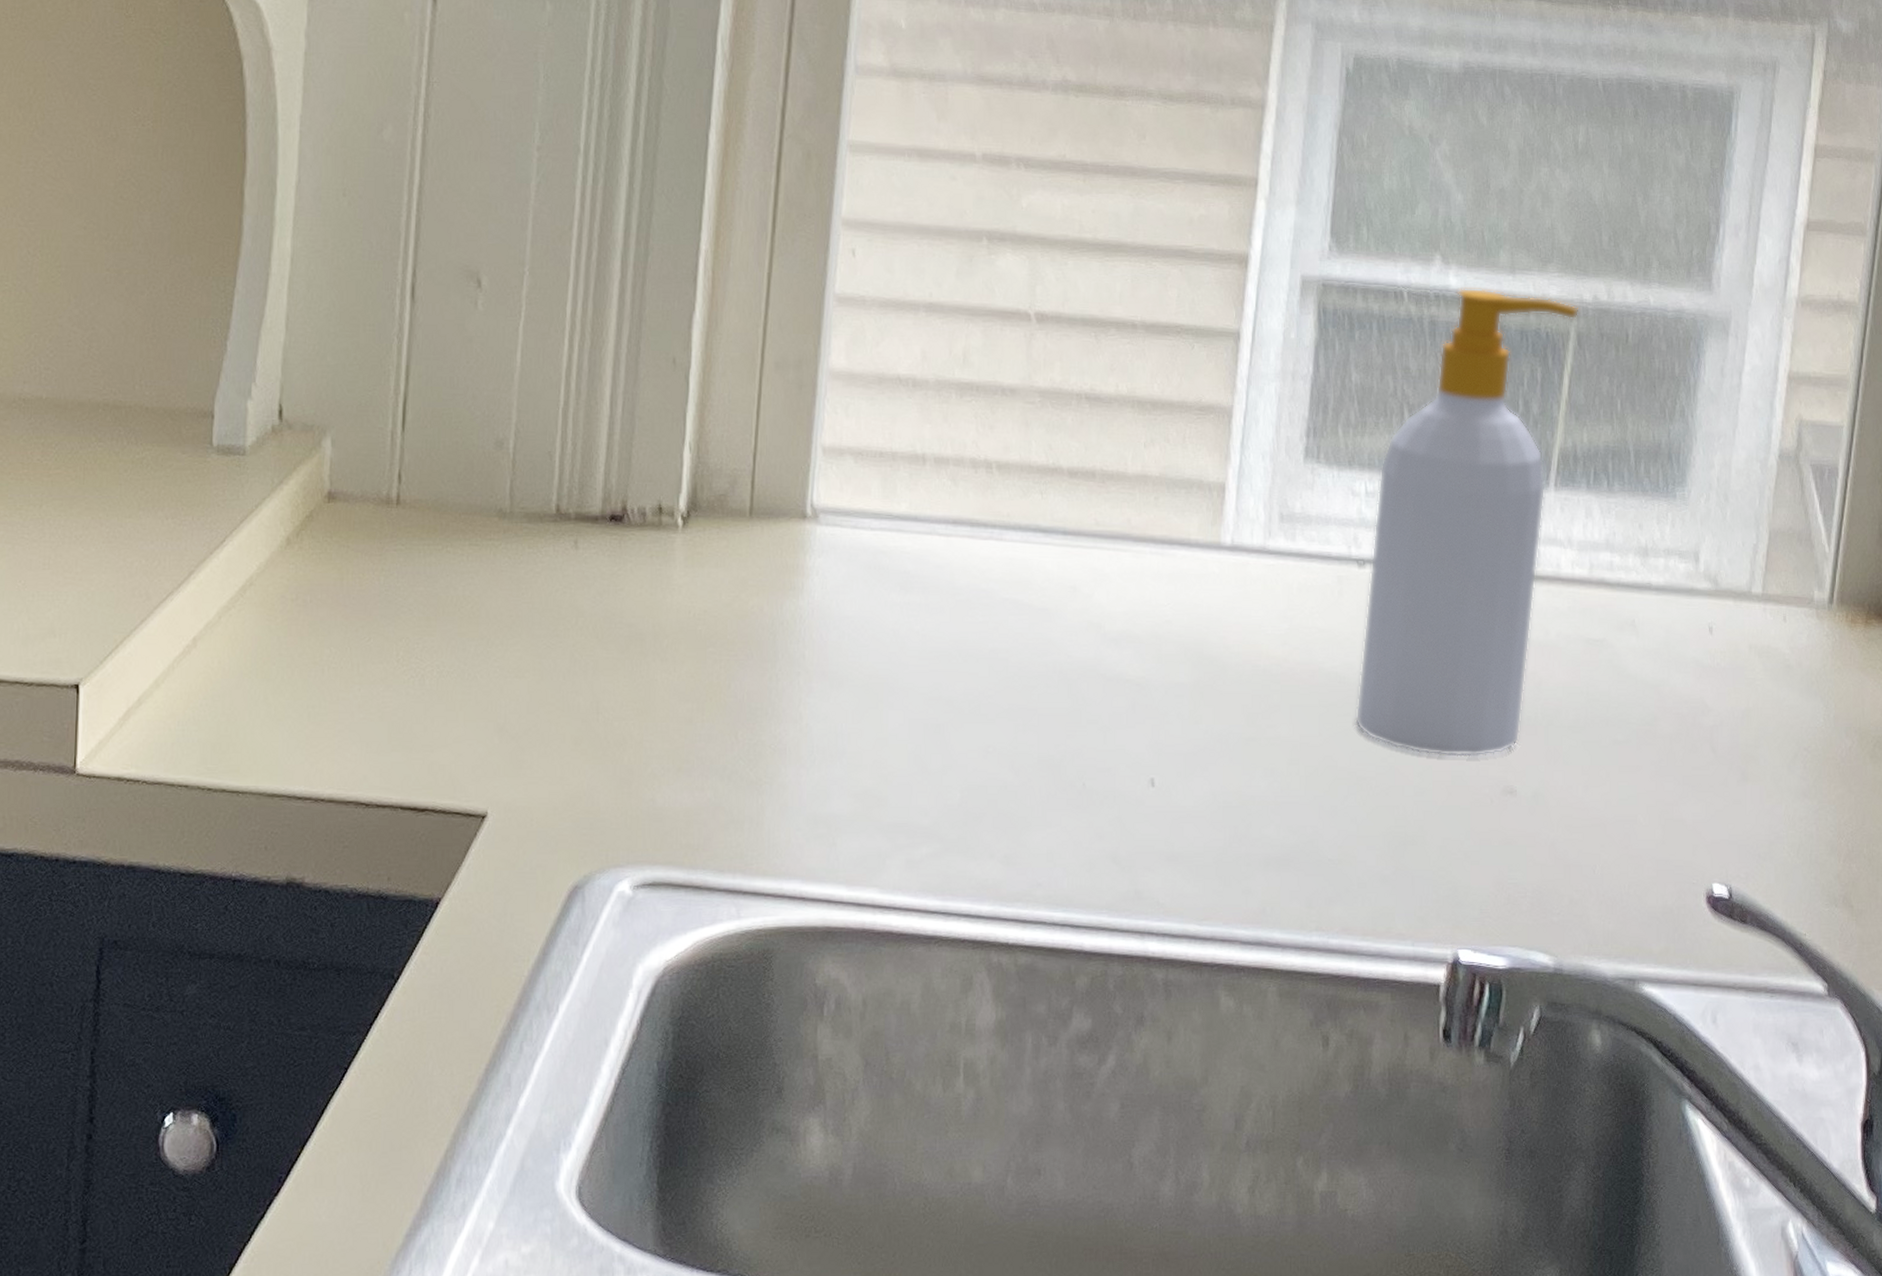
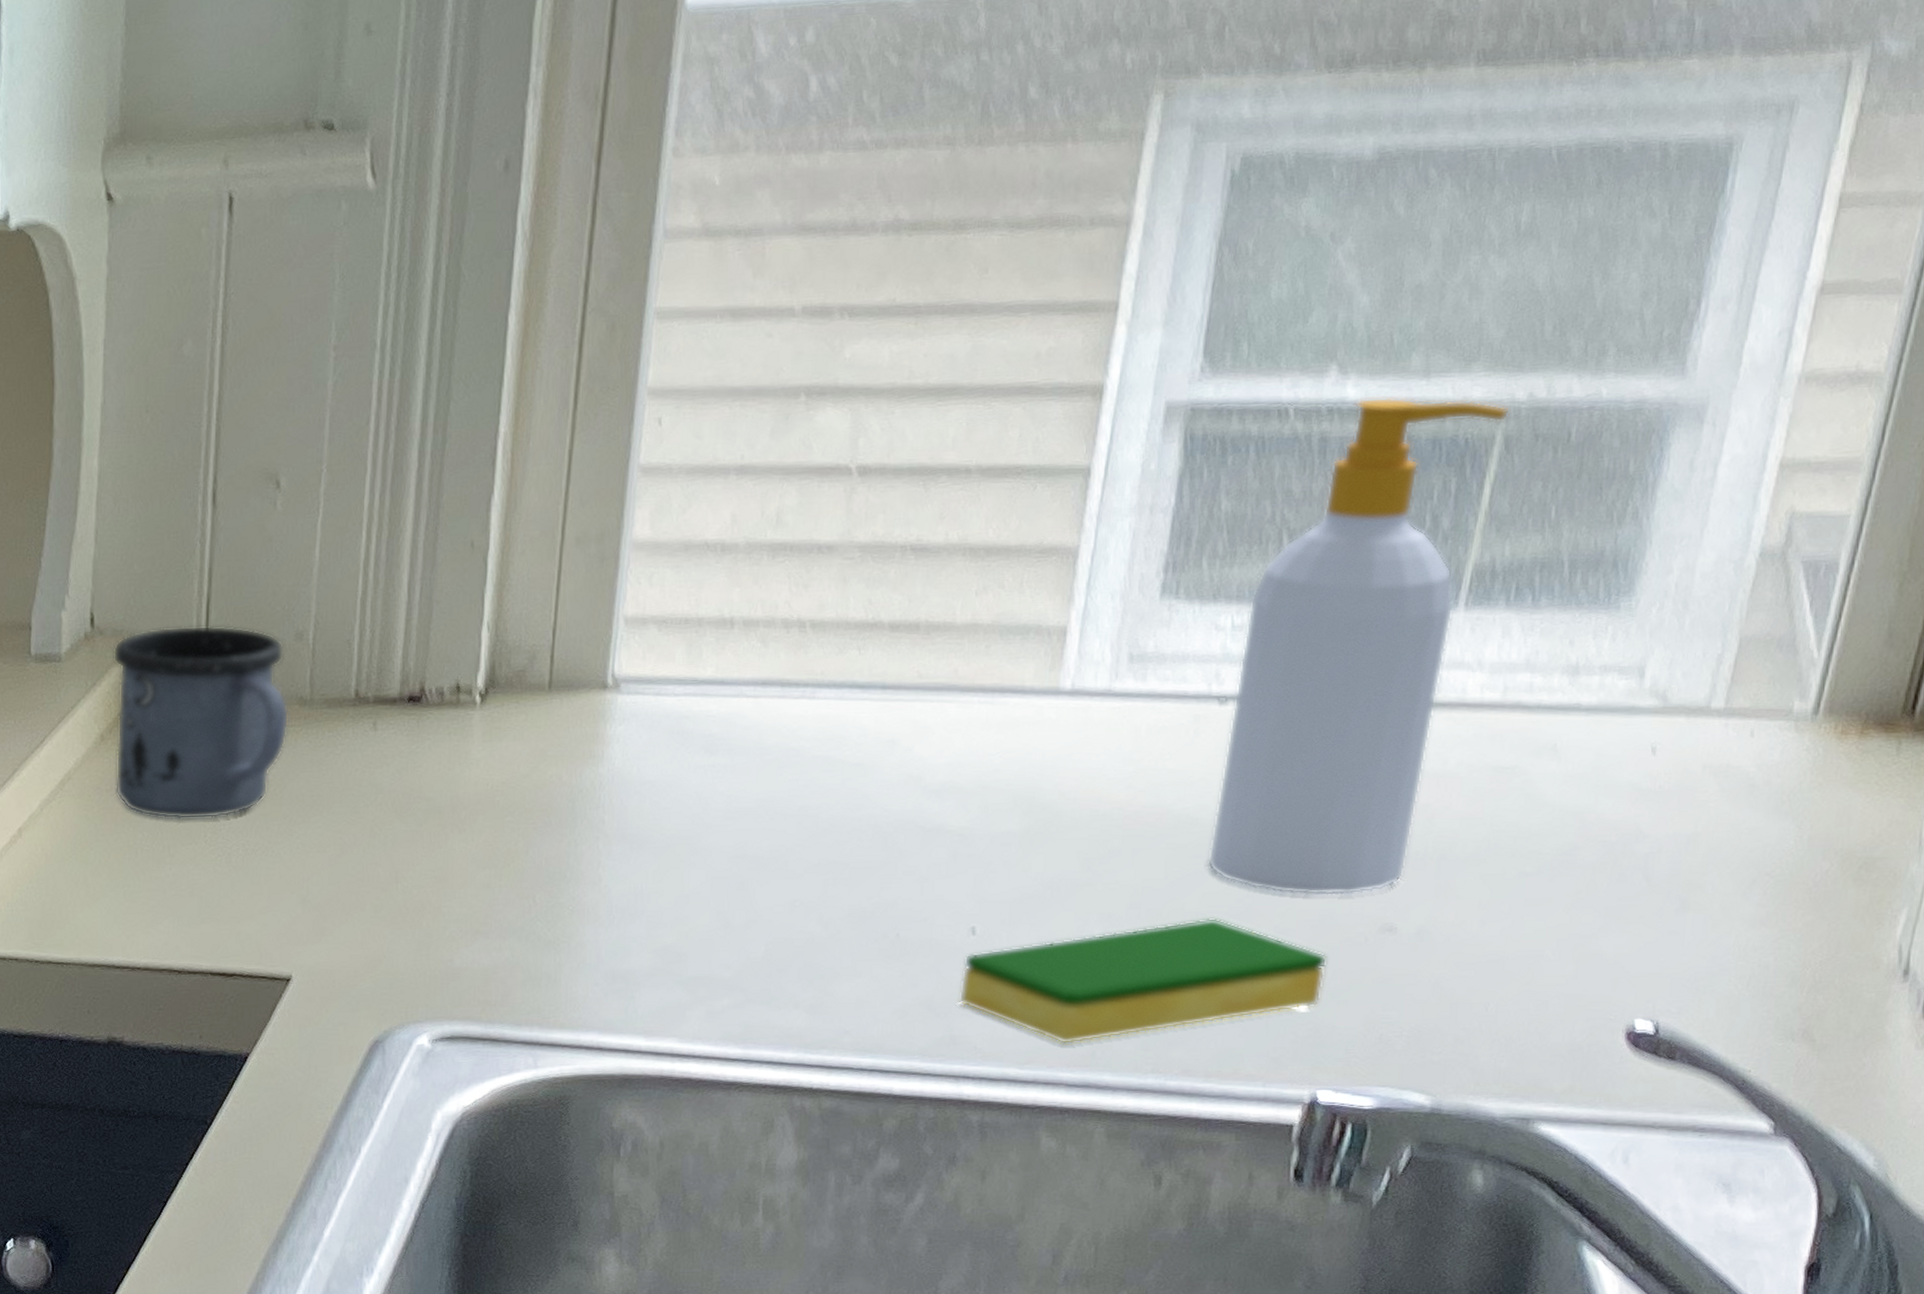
mug: none [301,425,488,636] -> present [113,625,289,820]
dish sponge: none [1141,775,1461,901] -> present [958,917,1328,1045]

